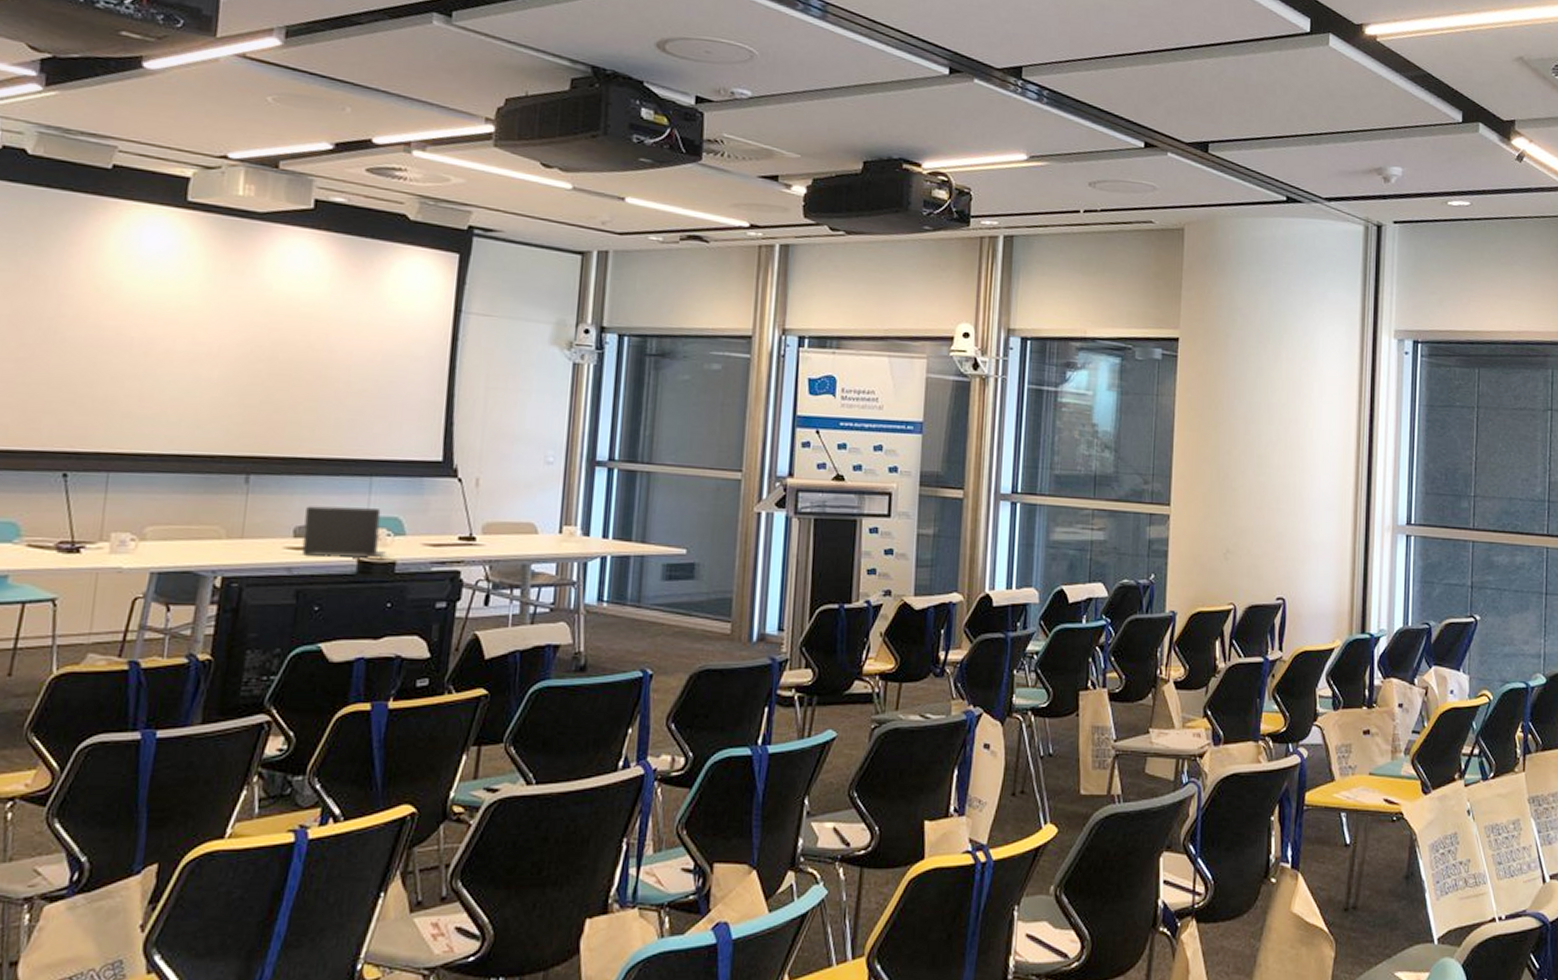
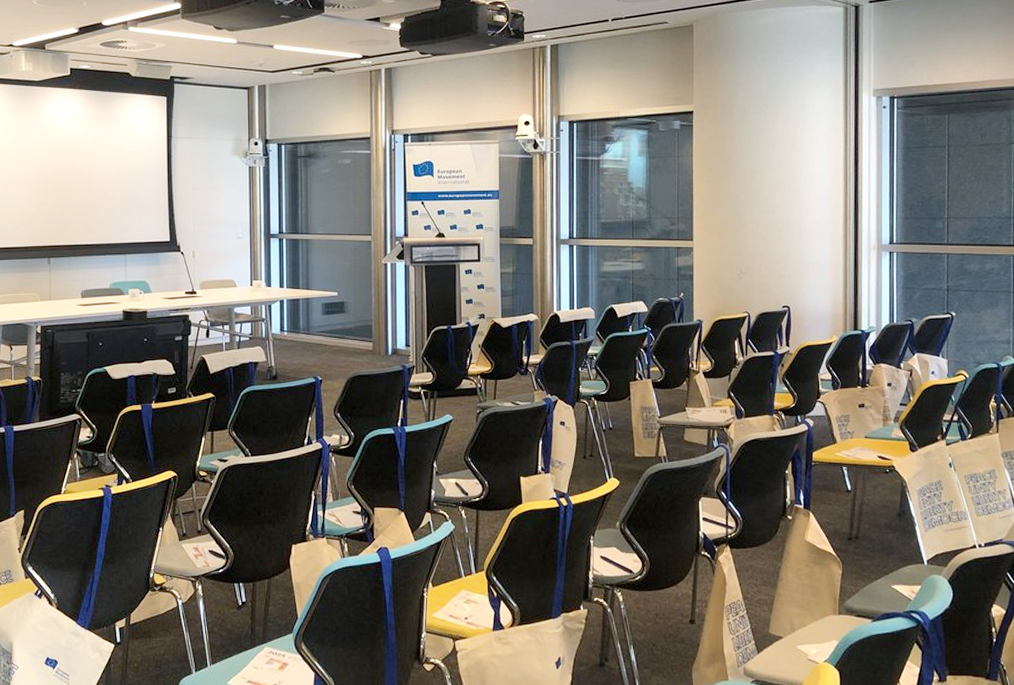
laptop computer: present [301,506,386,559] -> none [87,276,140,311]

